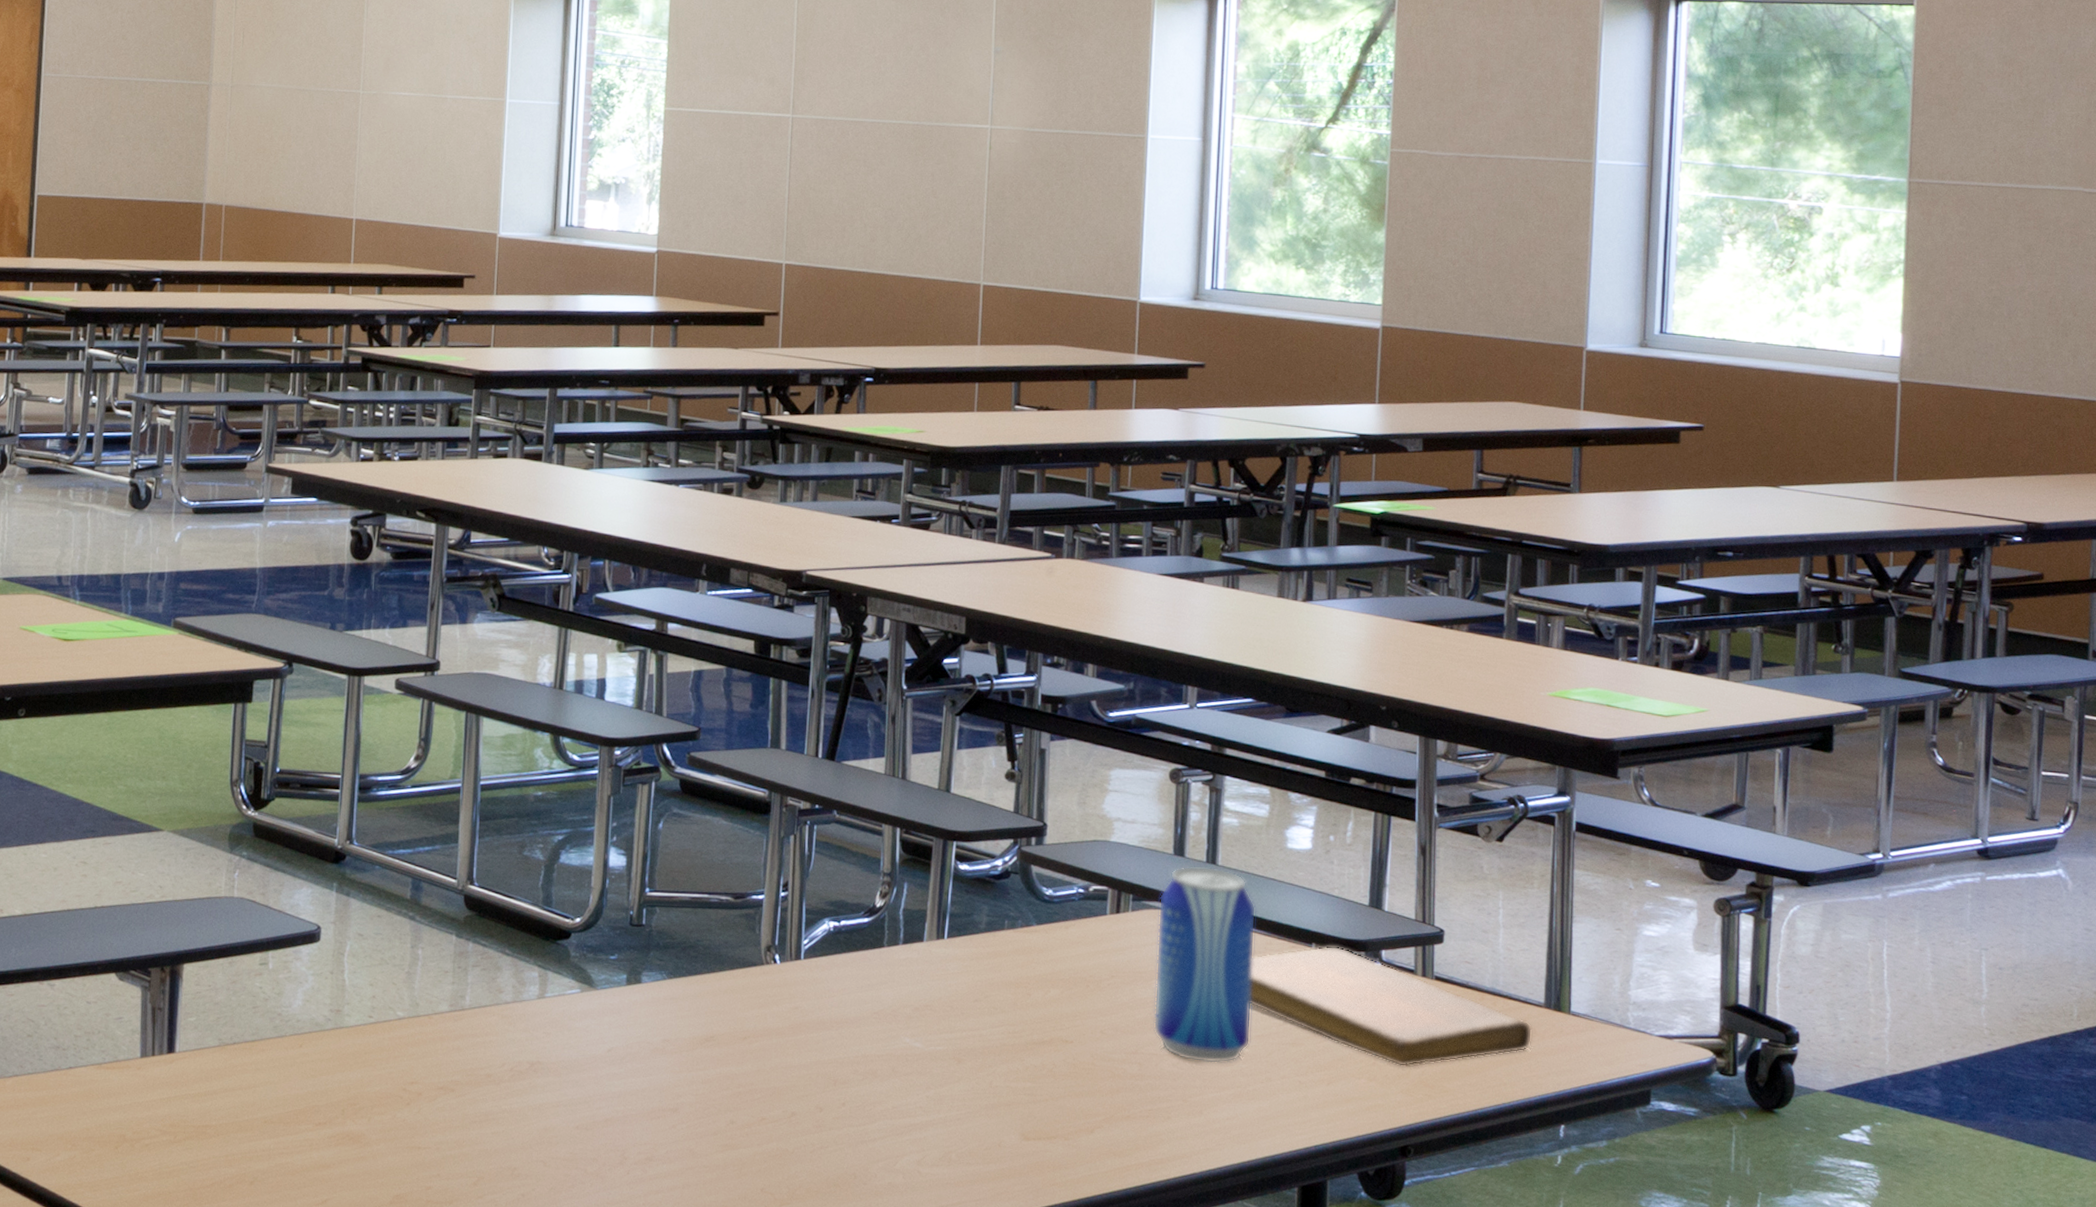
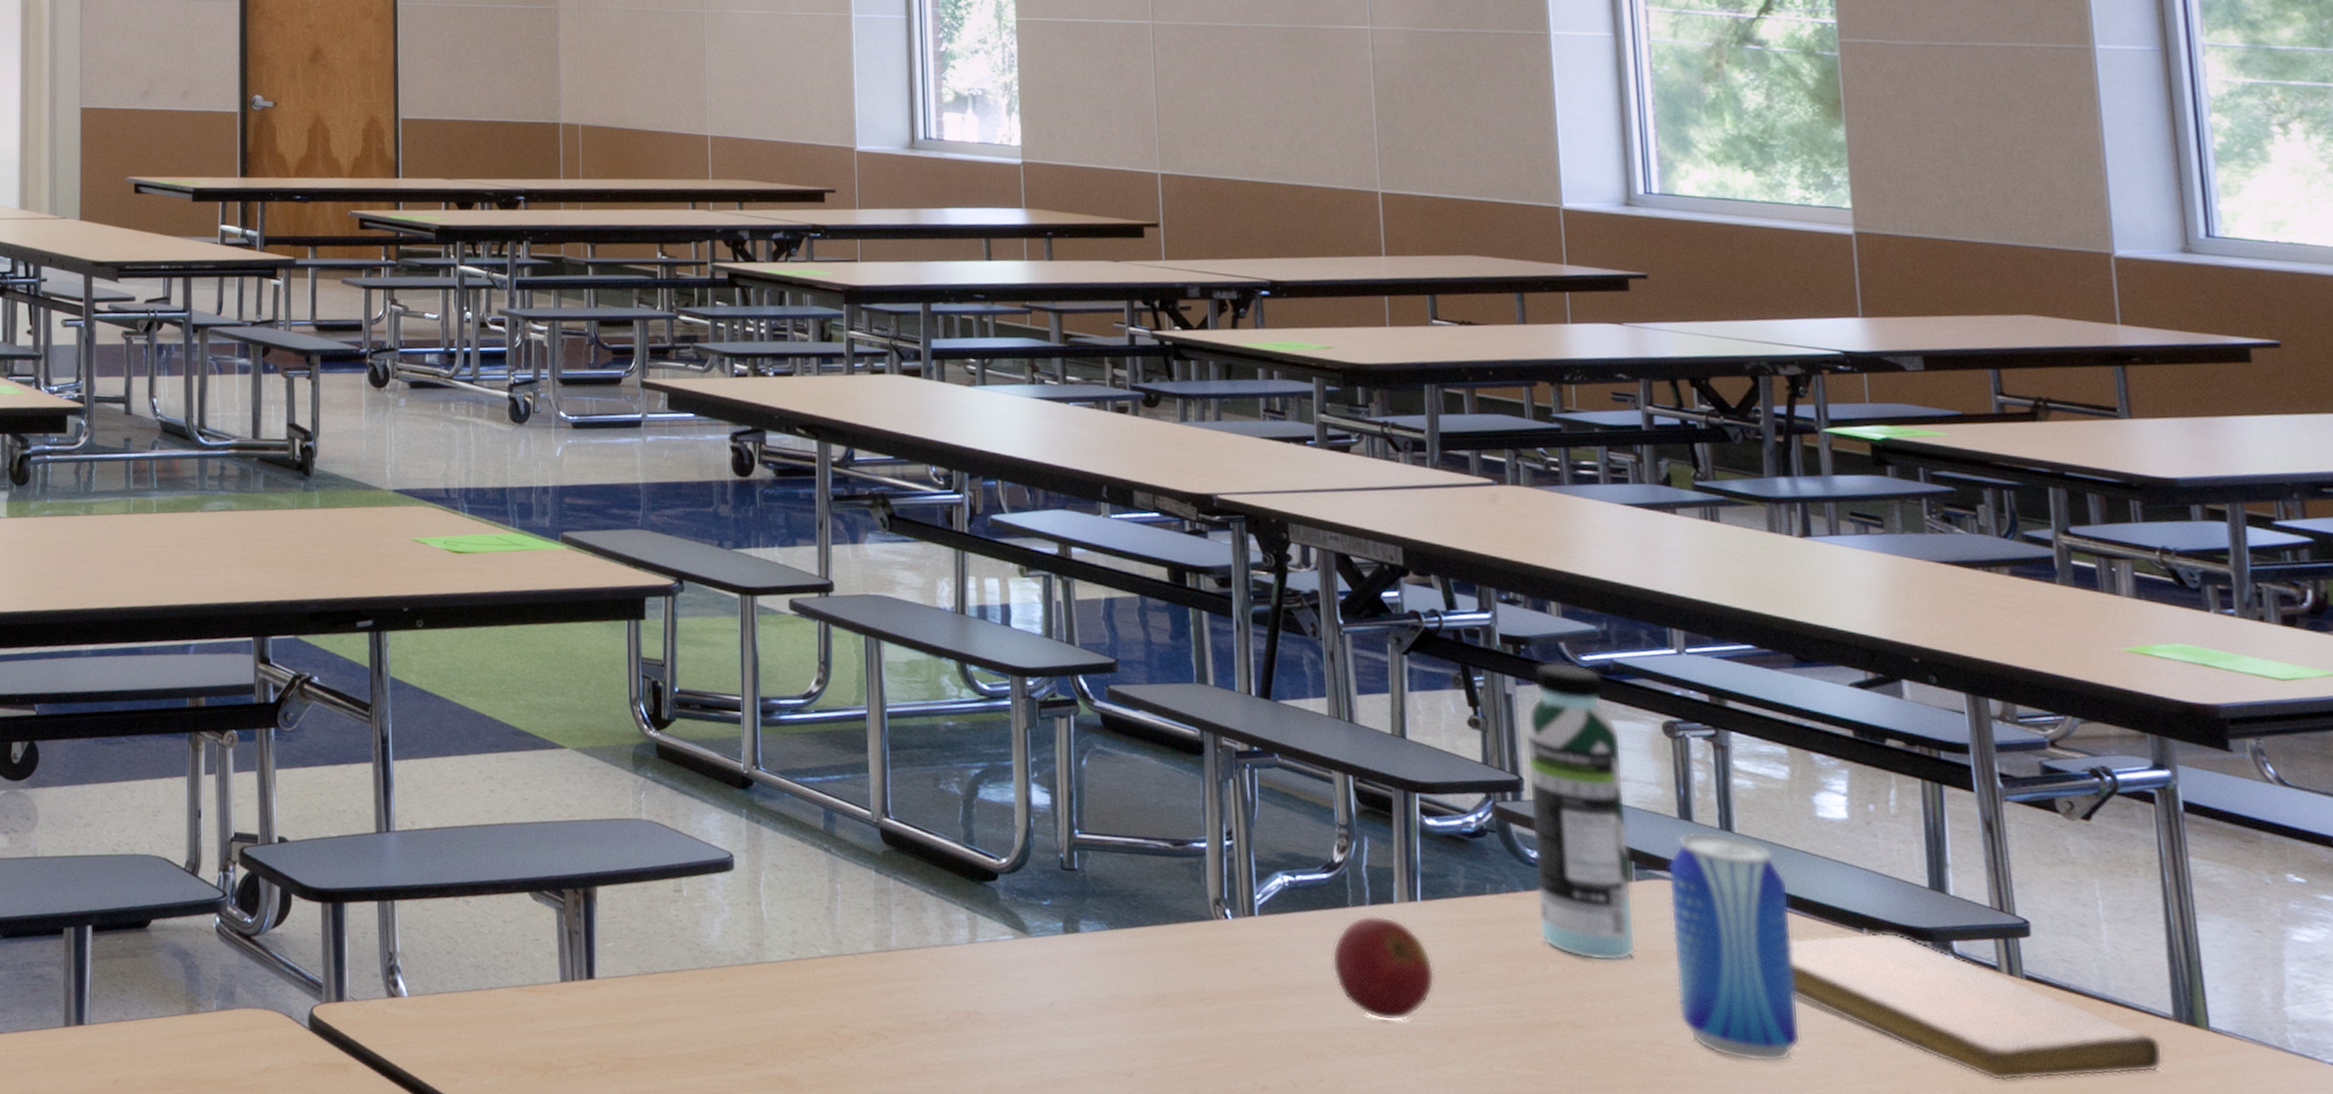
apple: none [864,954,952,1047] -> present [1332,915,1435,1021]
water bottle: none [1045,718,1134,983] -> present [1524,661,1636,962]

